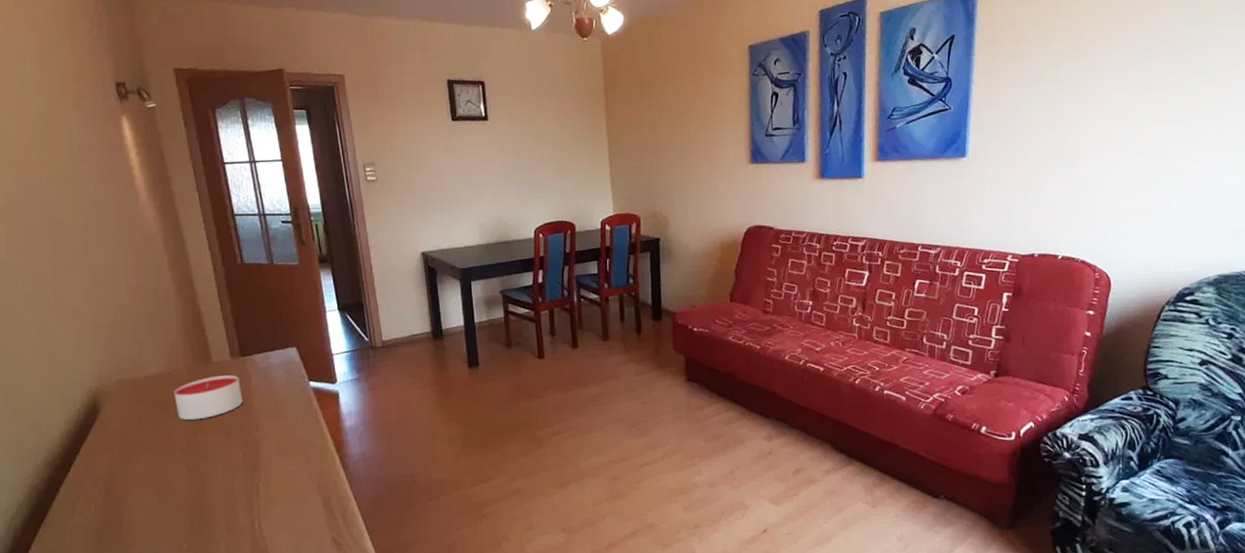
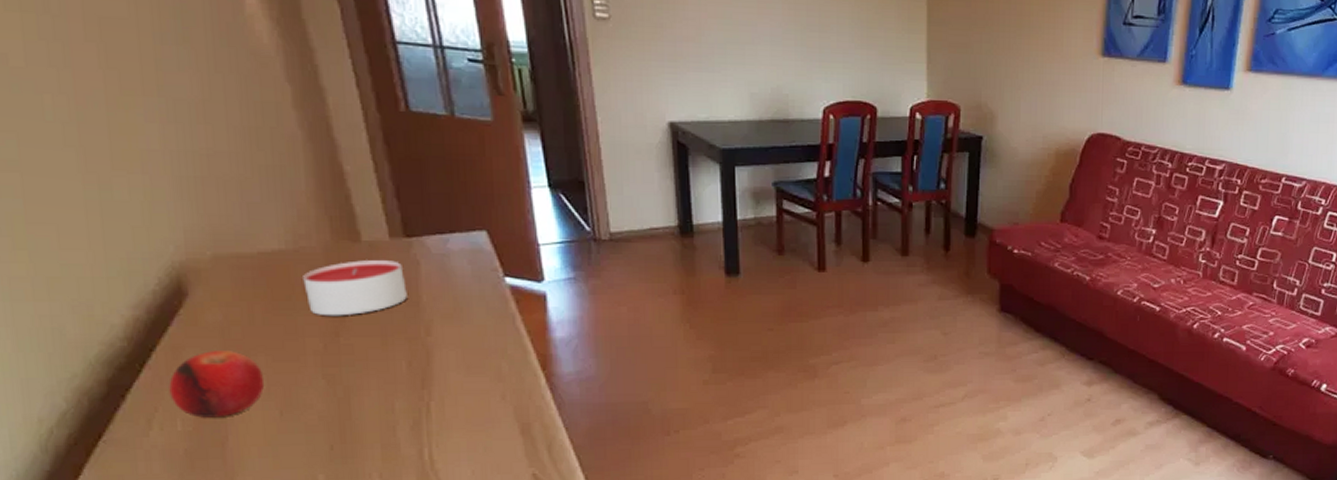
fruit: none [87,451,148,503] -> present [169,351,265,418]

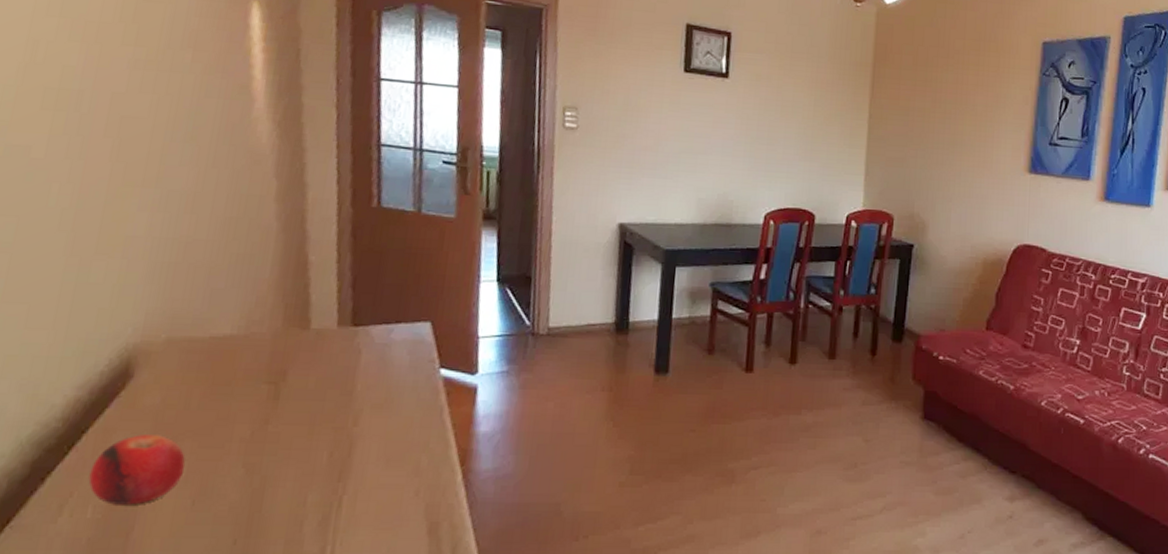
candle: present [303,260,407,316] -> none [245,347,344,403]

